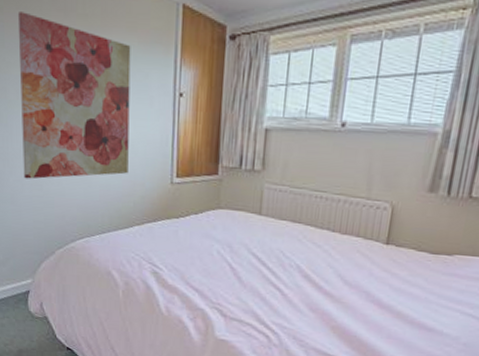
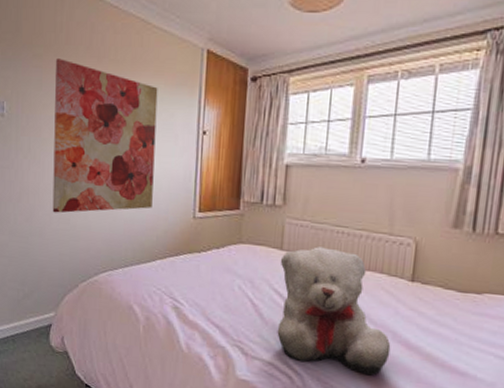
teddy bear: none [255,211,364,333] -> present [277,246,391,376]

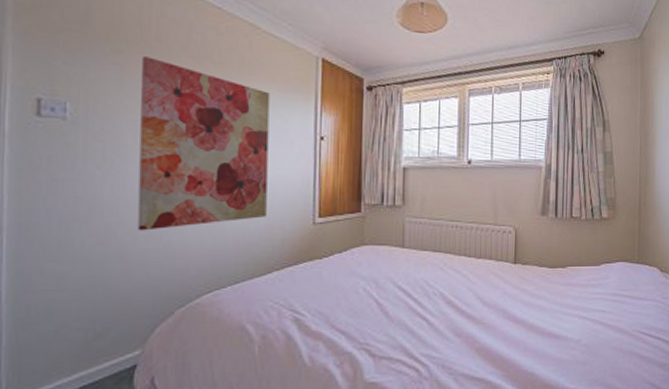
teddy bear: present [277,246,391,376] -> none [402,241,502,354]

